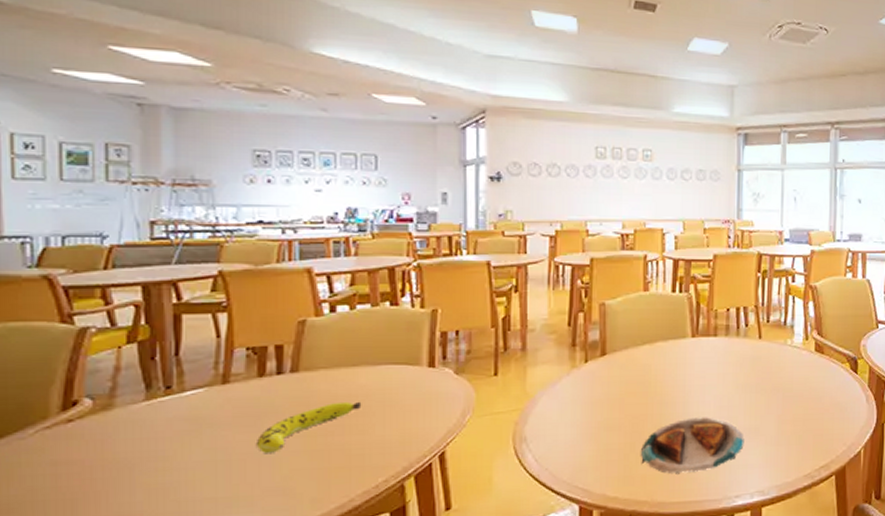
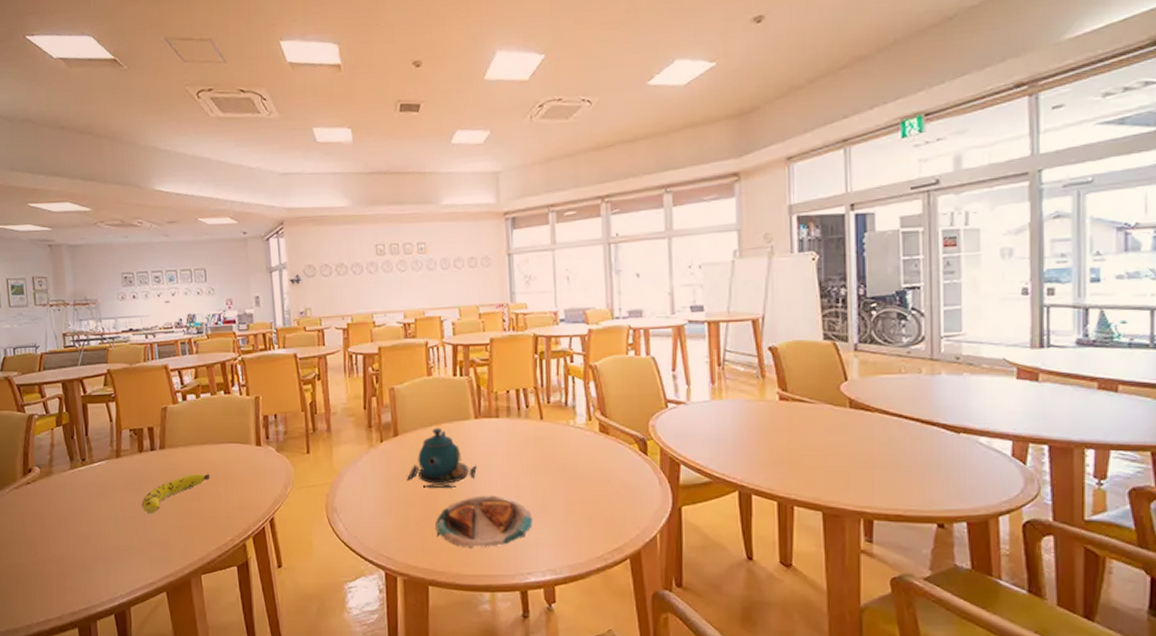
teapot: none [611,346,690,411] -> present [406,428,477,488]

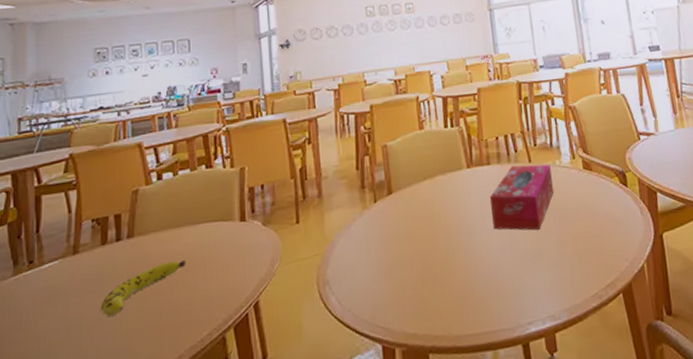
teapot: present [406,428,477,488] -> none [401,181,472,246]
plate: present [436,495,533,549] -> none [433,244,529,305]
tissue box: none [496,421,566,487] -> present [489,164,555,231]

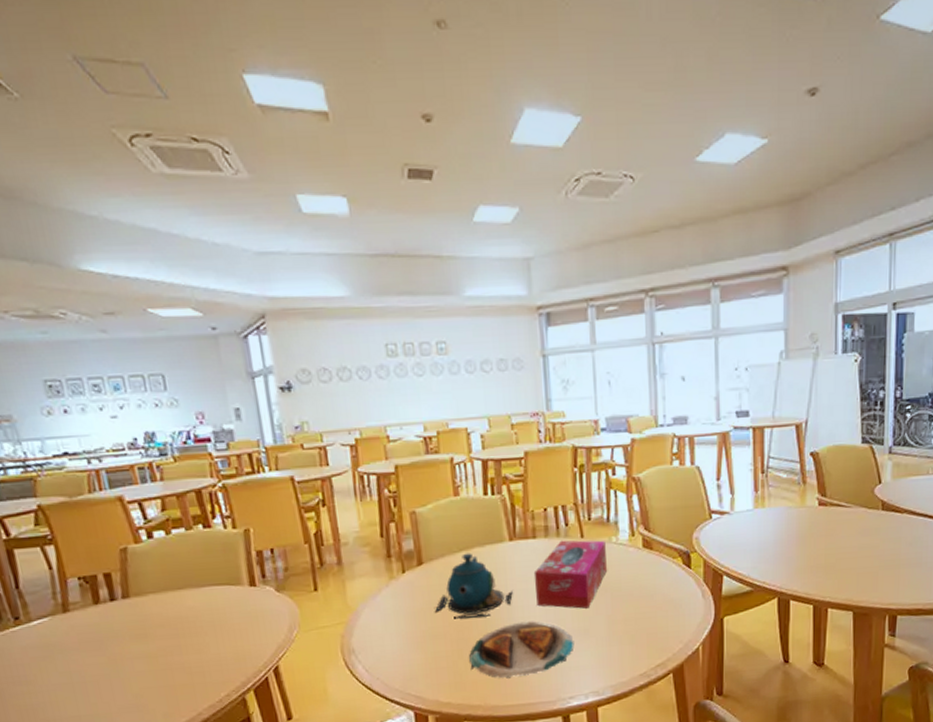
fruit: present [100,259,186,316] -> none [104,622,194,674]
teapot: none [401,181,472,246] -> present [434,553,513,619]
plate: none [433,244,529,305] -> present [469,621,574,679]

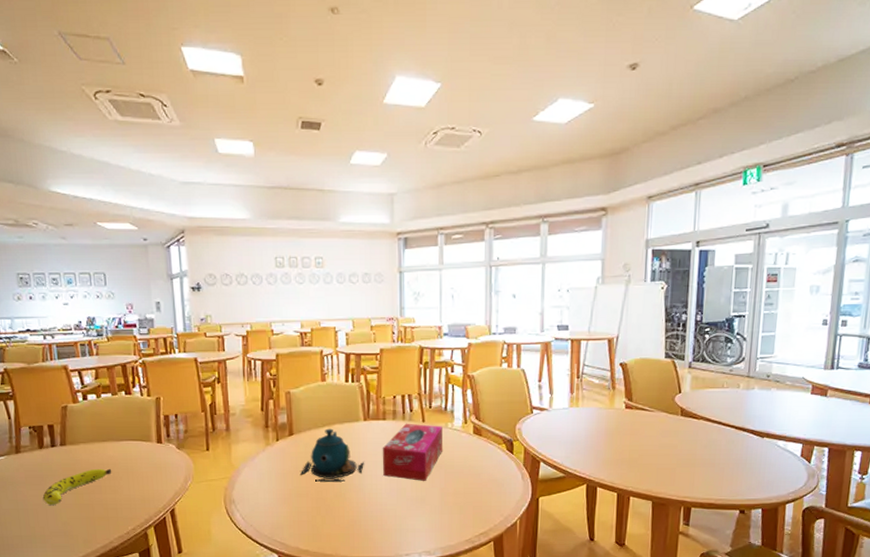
fruit: none [104,622,194,674] -> present [42,468,112,505]
plate: present [469,621,574,679] -> none [326,488,412,534]

